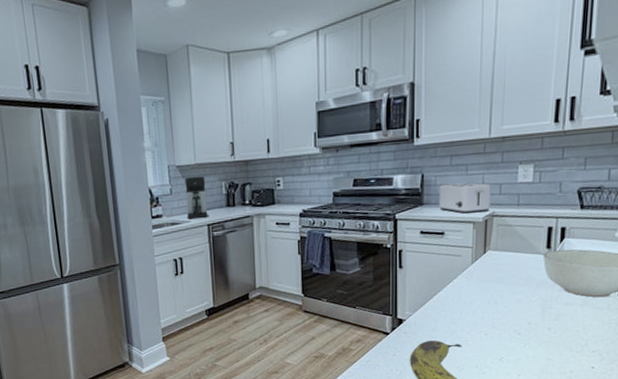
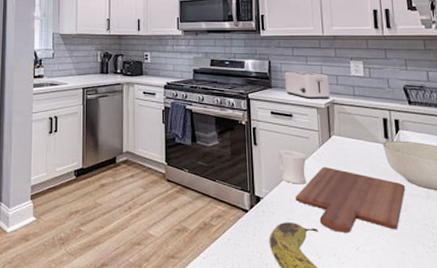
coffee maker: present [184,175,208,220] -> none [65,44,84,82]
mug: none [426,269,455,304] -> present [279,149,307,184]
cutting board: none [441,283,562,346] -> present [296,166,406,233]

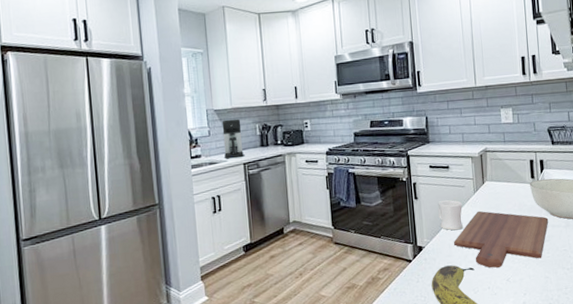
coffee maker: none [65,44,84,82] -> present [222,118,244,159]
toaster: present [285,71,330,99] -> none [441,123,483,150]

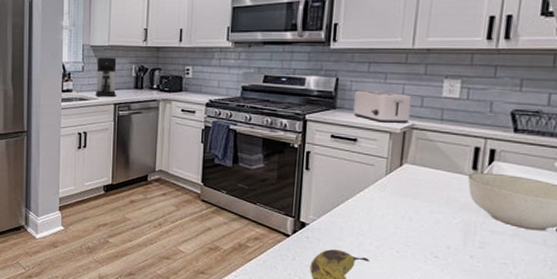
mug: present [438,199,464,231] -> none [333,176,367,213]
toaster: none [441,123,483,150] -> present [353,90,412,123]
cutting board: present [454,210,549,268] -> none [348,196,488,267]

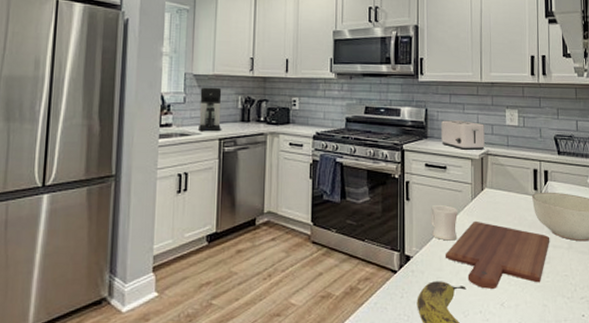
mug: none [333,176,367,213] -> present [431,204,458,241]
cutting board: none [348,196,488,267] -> present [446,220,550,289]

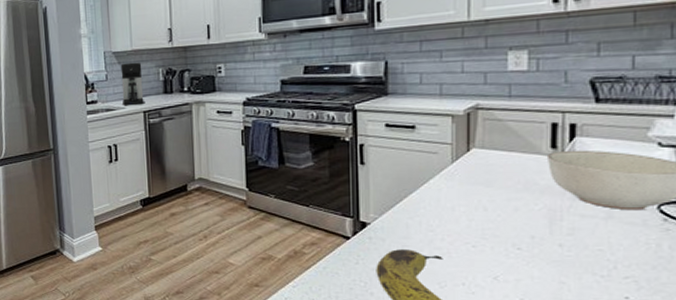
mug: present [431,204,458,241] -> none [394,168,431,207]
toaster: present [441,120,485,150] -> none [408,70,473,105]
cutting board: present [446,220,550,289] -> none [414,185,576,260]

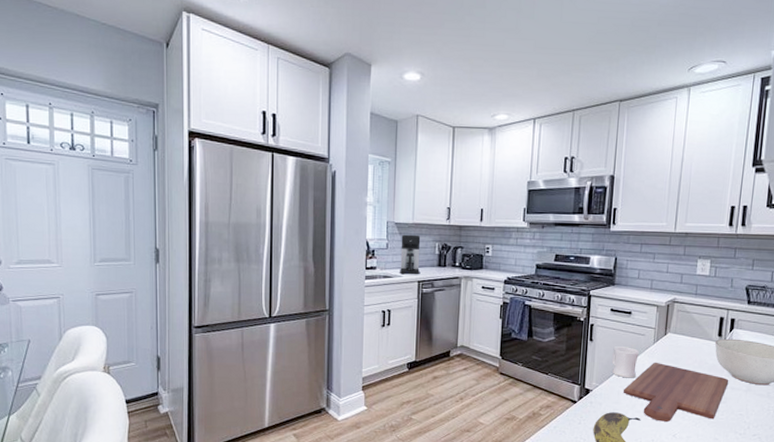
mug: none [394,168,431,207] -> present [612,345,639,378]
cutting board: none [414,185,576,260] -> present [624,362,729,422]

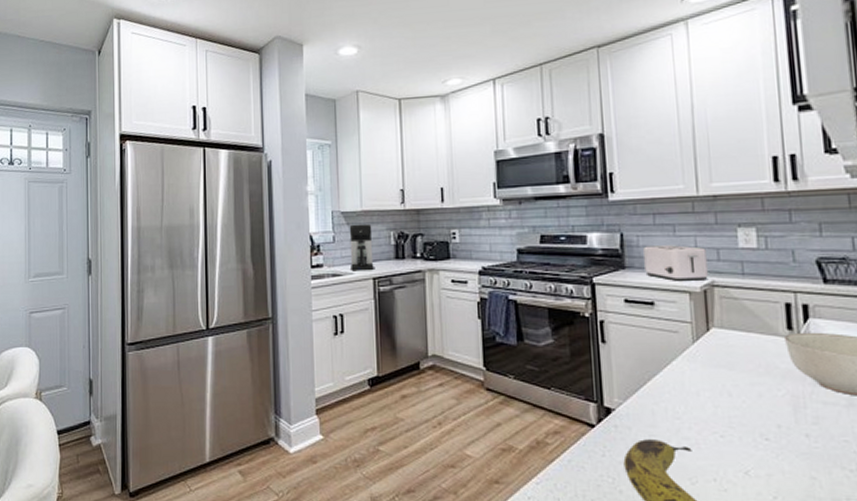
mug: present [612,345,639,378] -> none [636,347,676,392]
cutting board: present [624,362,729,422] -> none [660,368,817,452]
toaster: none [629,268,674,297] -> present [643,245,708,281]

